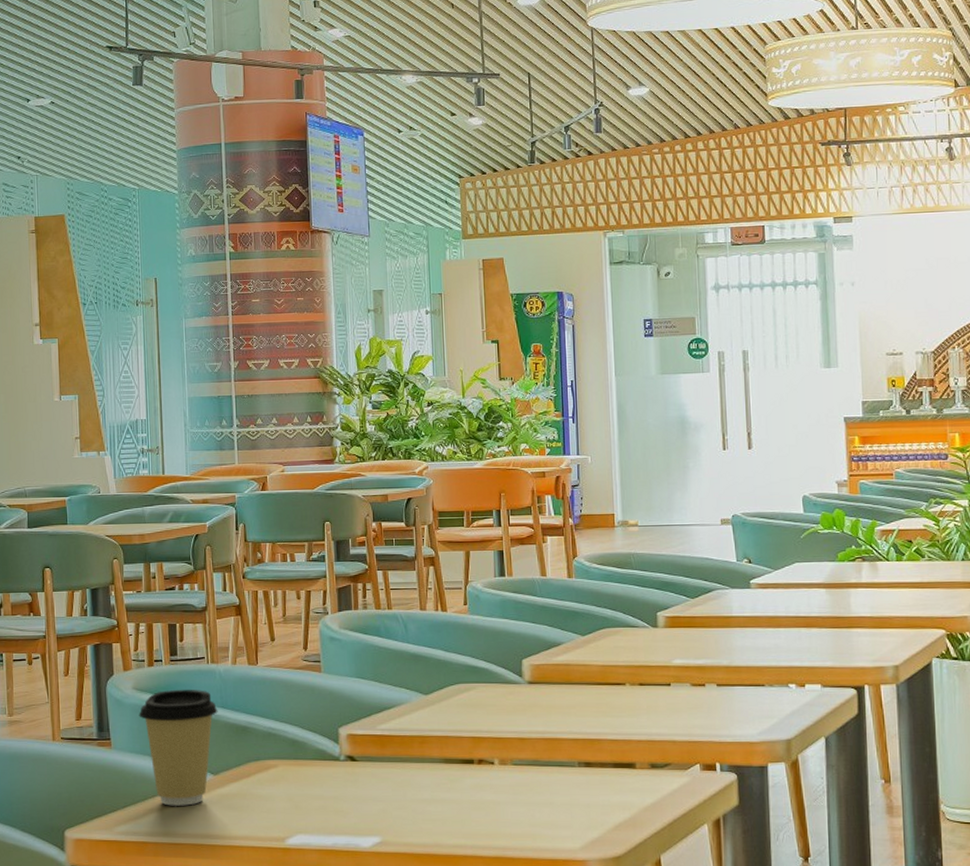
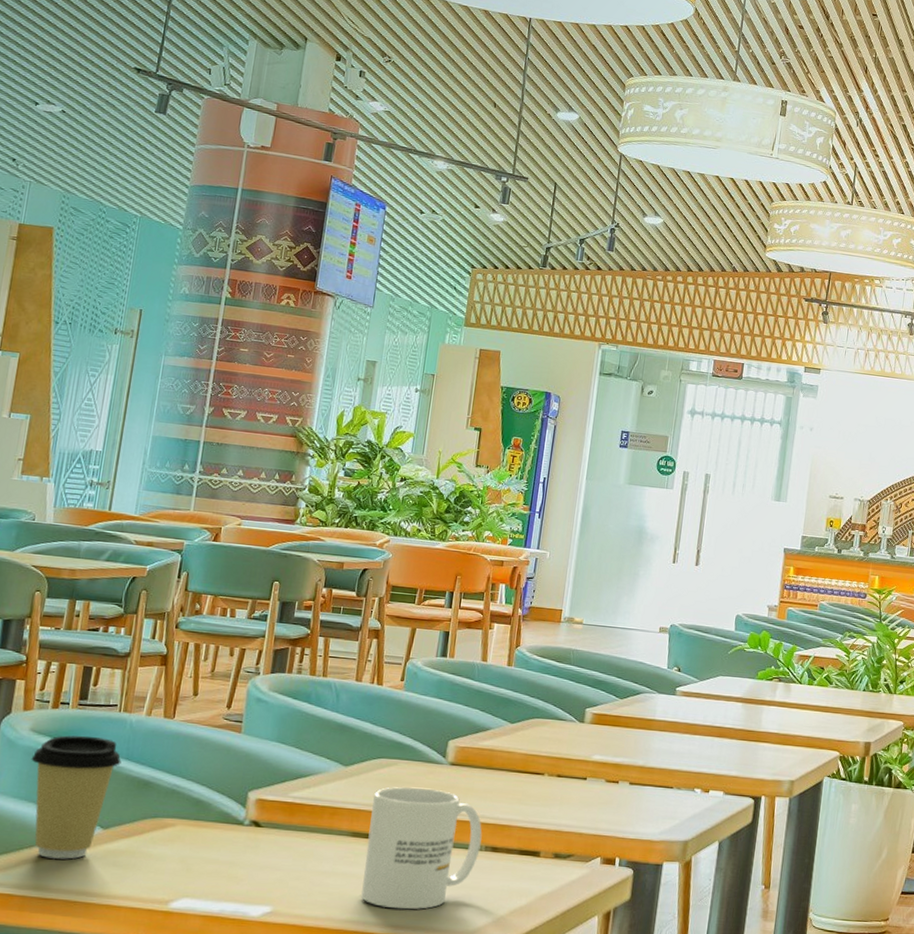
mug: none [457,709,574,831] -> present [361,786,482,910]

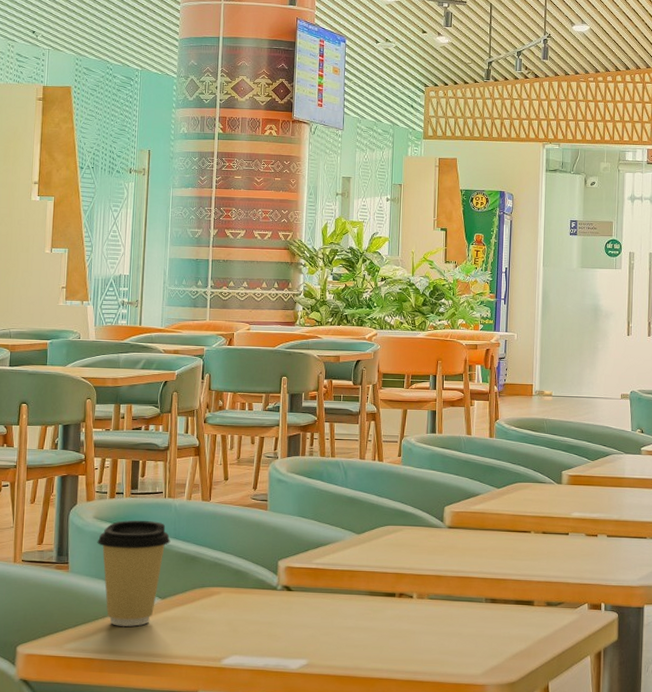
mug: present [361,786,482,910] -> none [381,549,482,658]

